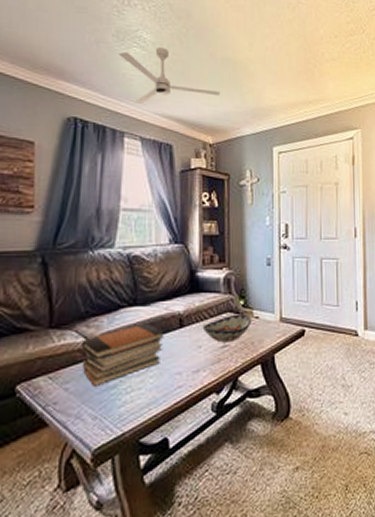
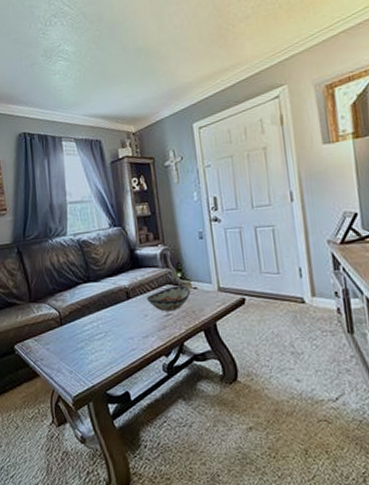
book stack: present [81,323,165,386] -> none [53,296,116,347]
ceiling fan: present [119,47,221,105] -> none [48,54,137,111]

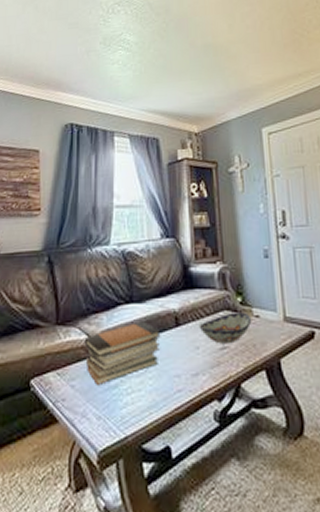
book stack: none [53,296,116,347] -> present [84,321,161,385]

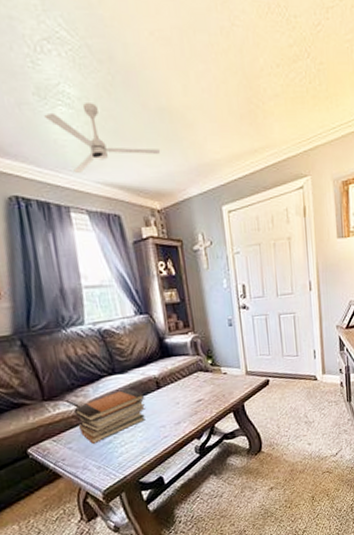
ceiling fan: none [106,46,203,104] -> present [44,103,161,174]
decorative bowl: present [199,312,252,344] -> none [177,371,221,398]

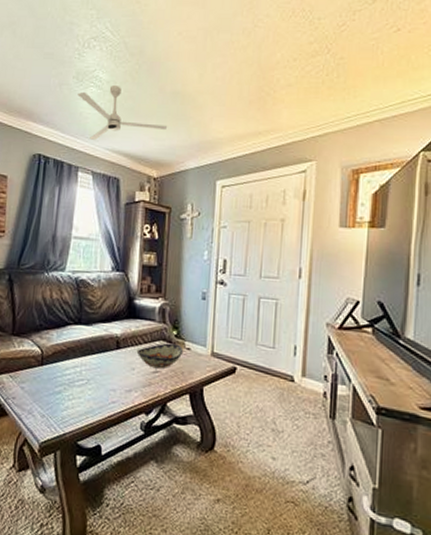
book stack: present [73,388,145,444] -> none [35,341,103,390]
decorative bowl: none [177,371,221,398] -> present [136,343,184,369]

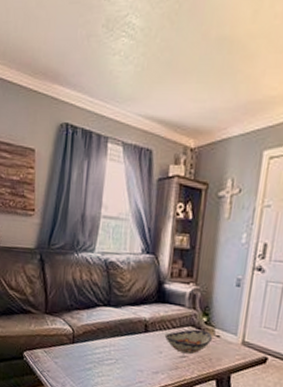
ceiling fan: present [77,86,168,141] -> none [107,33,210,106]

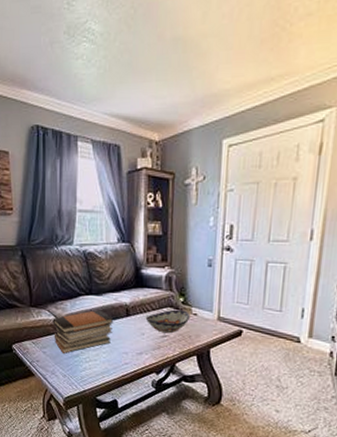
book stack: none [67,322,132,366] -> present [52,309,114,354]

